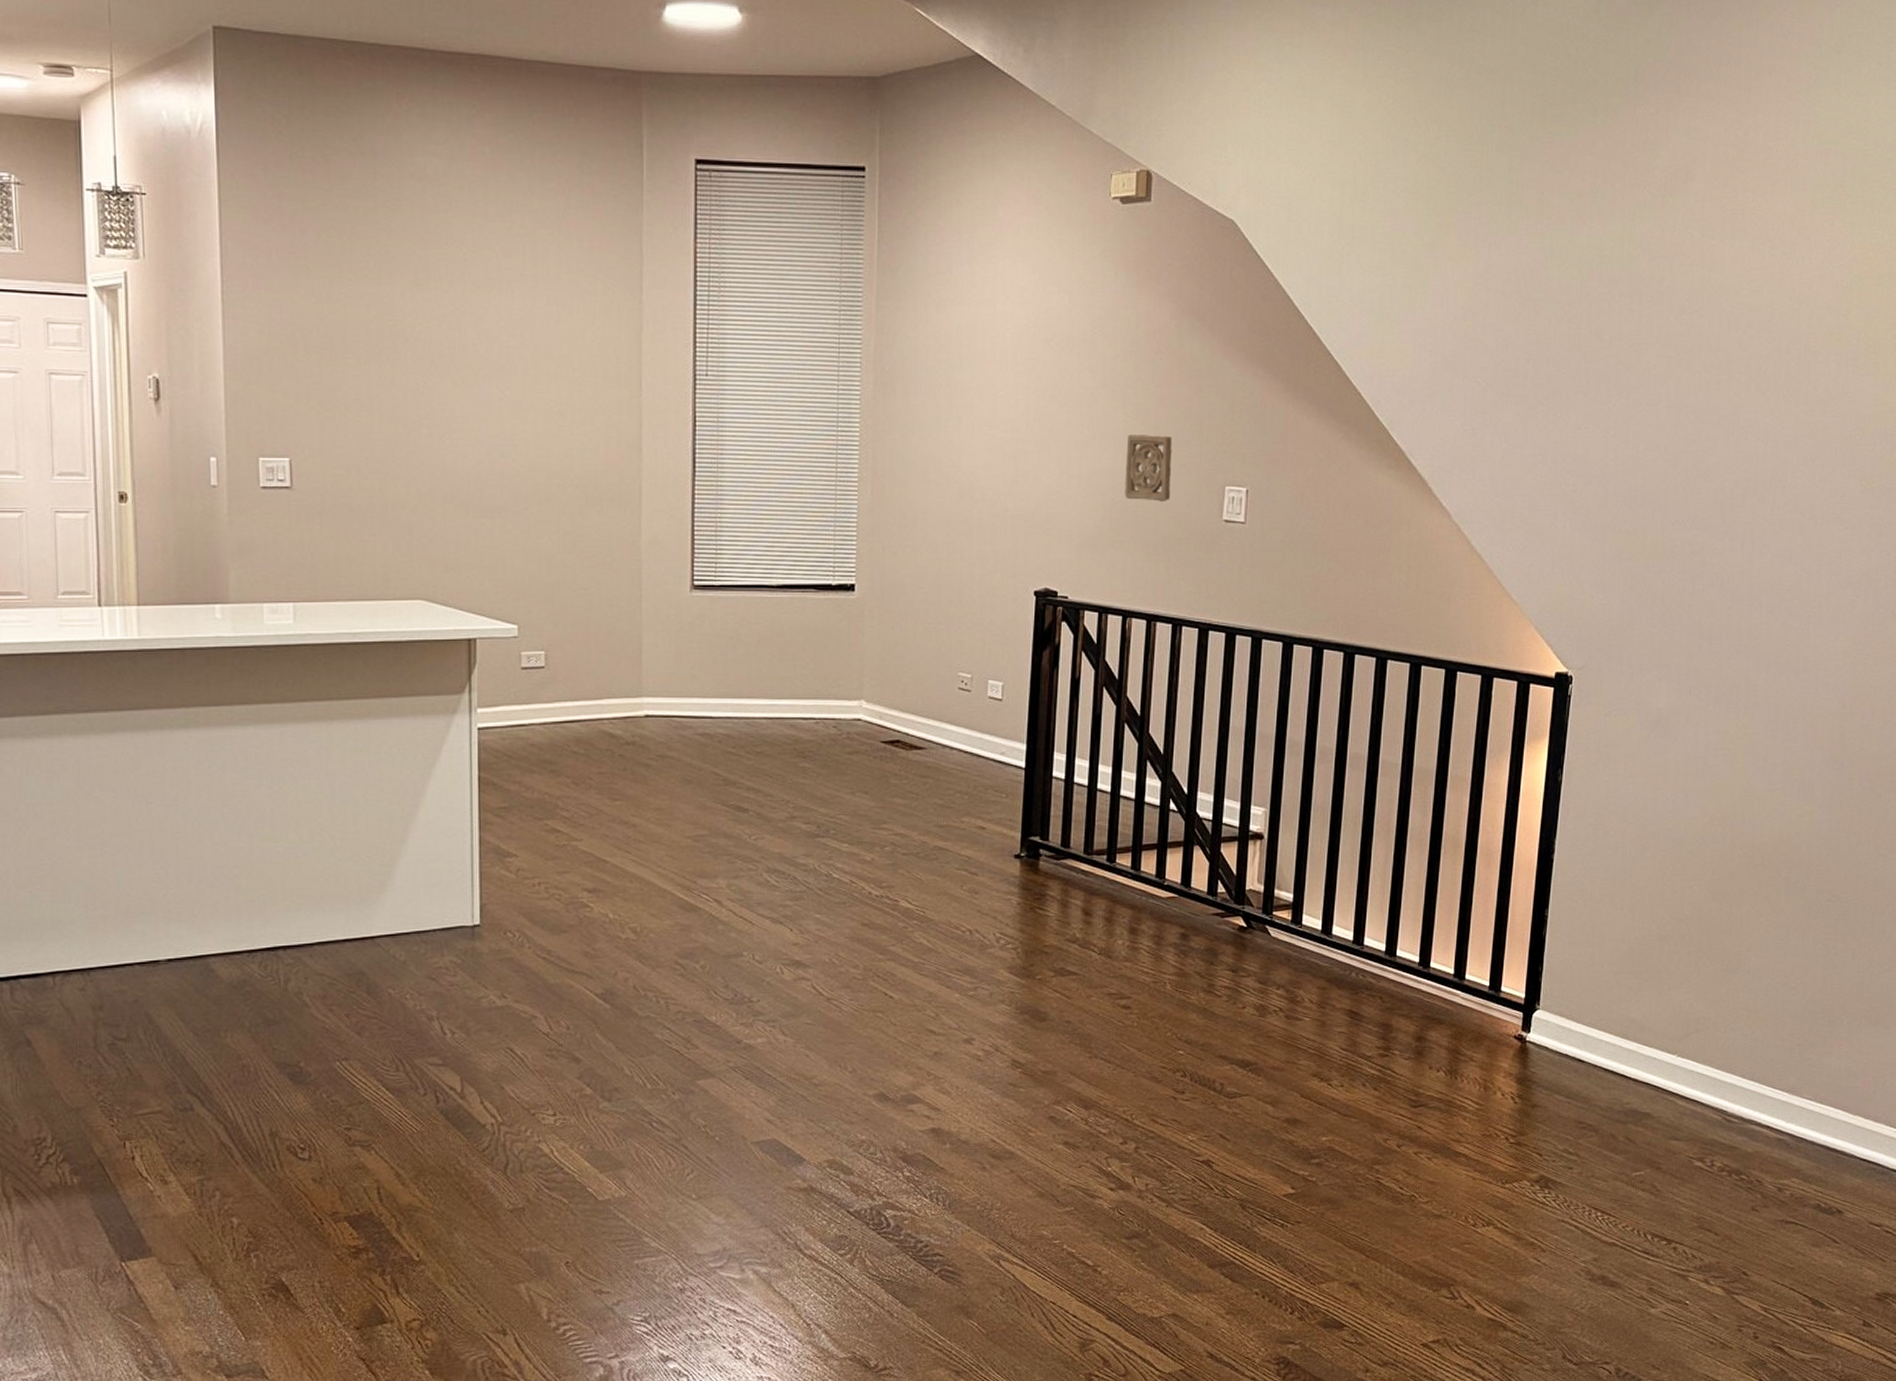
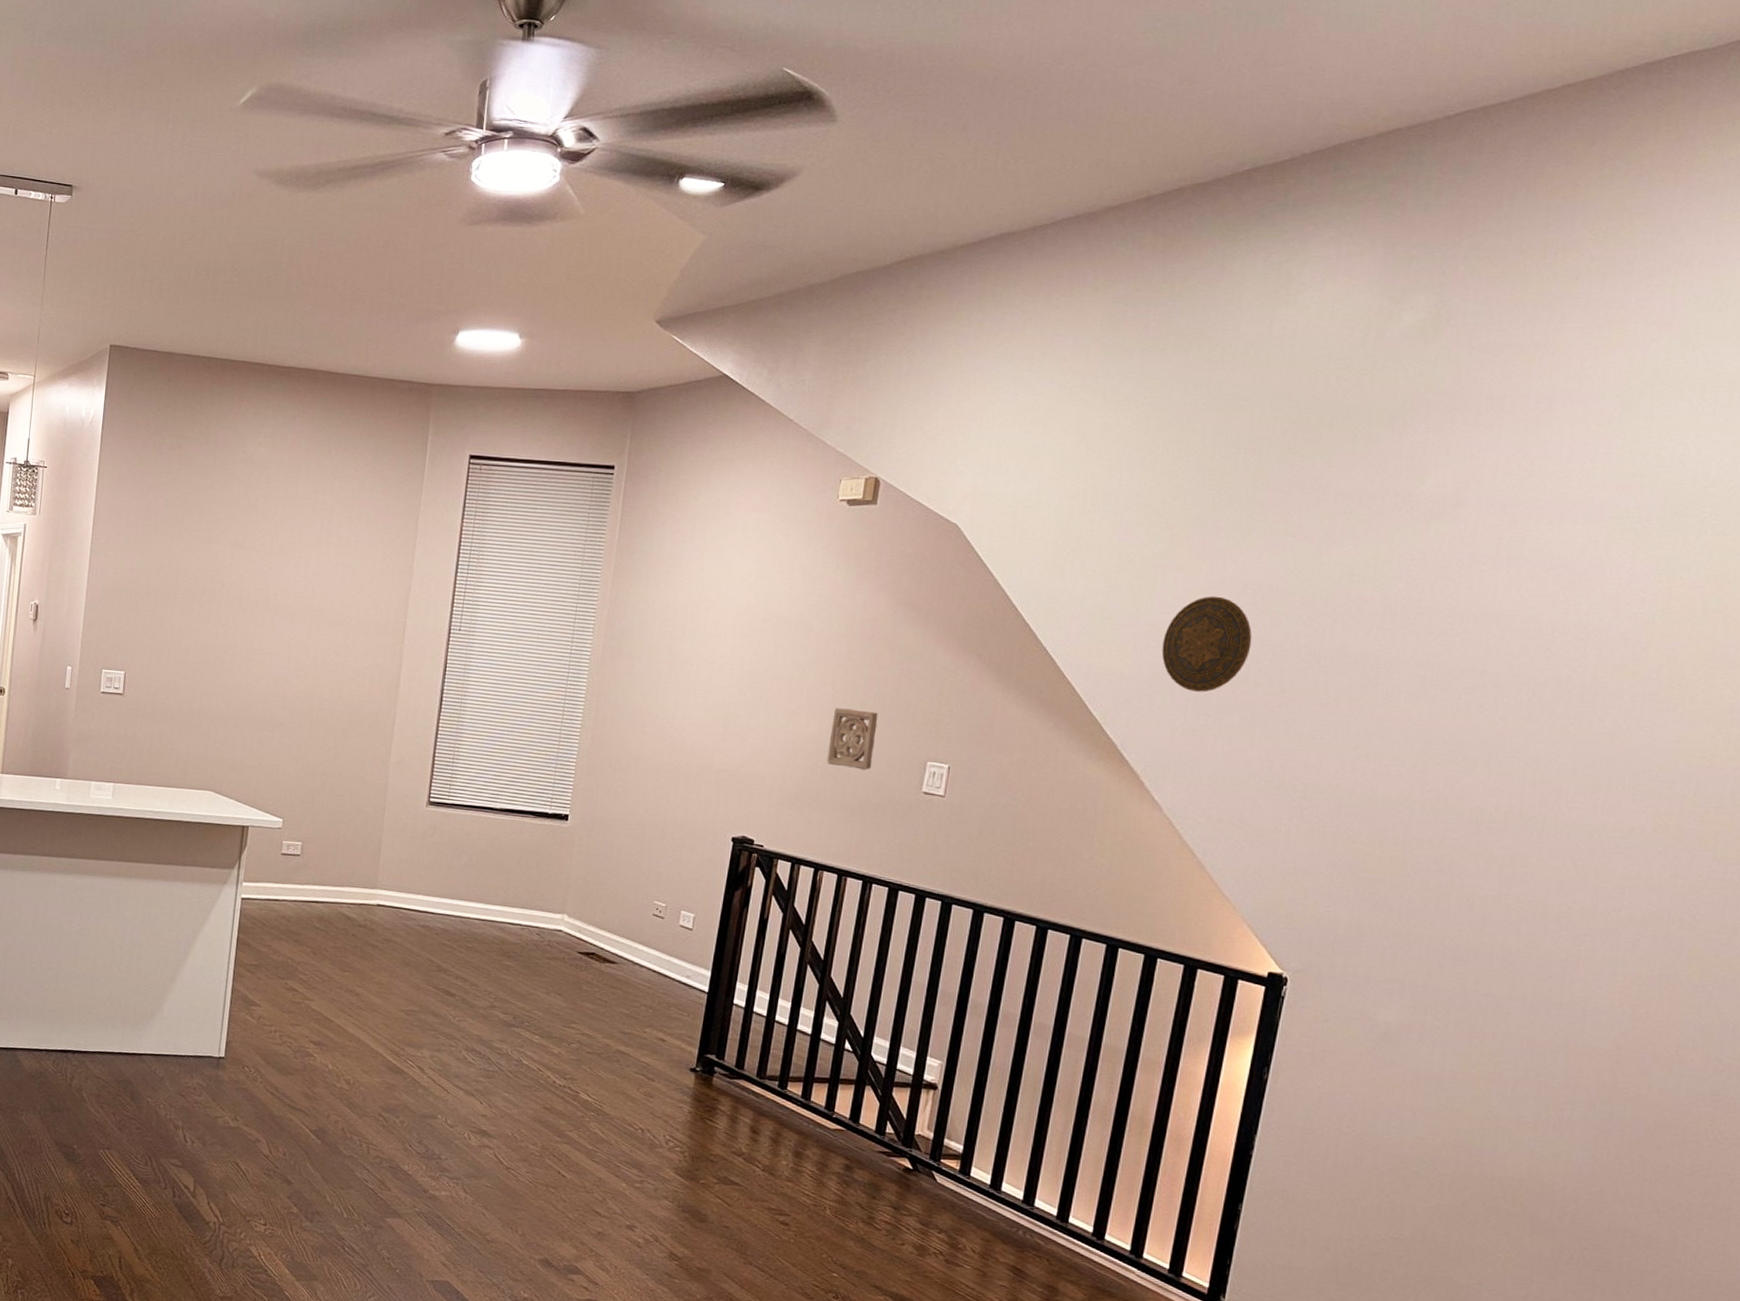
decorative plate: none [1438,285,1519,388] -> present [1161,596,1252,692]

